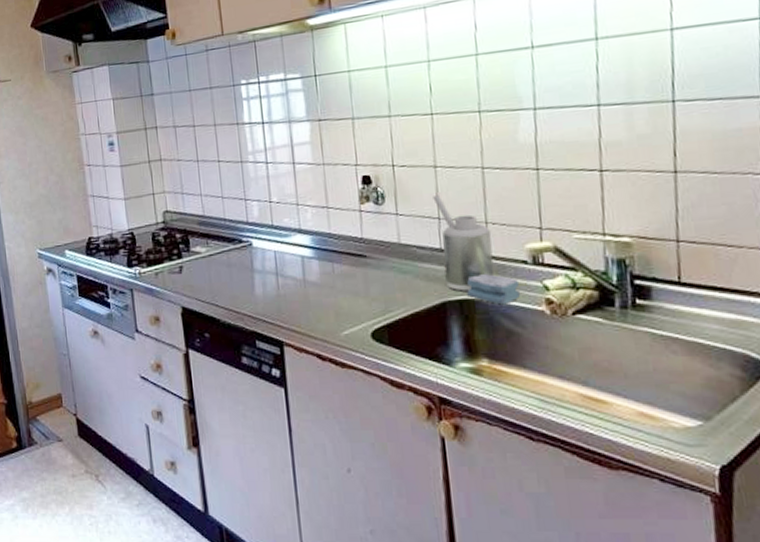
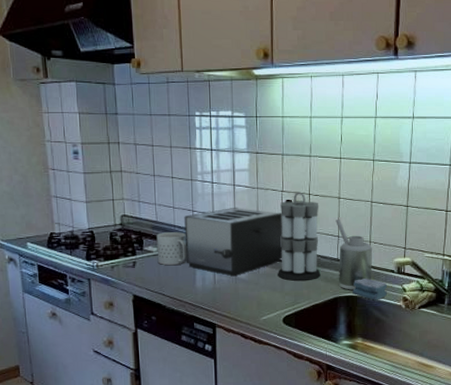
mug: none [204,226,242,269] -> present [156,232,187,266]
toaster: none [235,190,364,278] -> present [184,207,283,276]
spice rack: none [355,163,419,282] -> present [278,192,321,281]

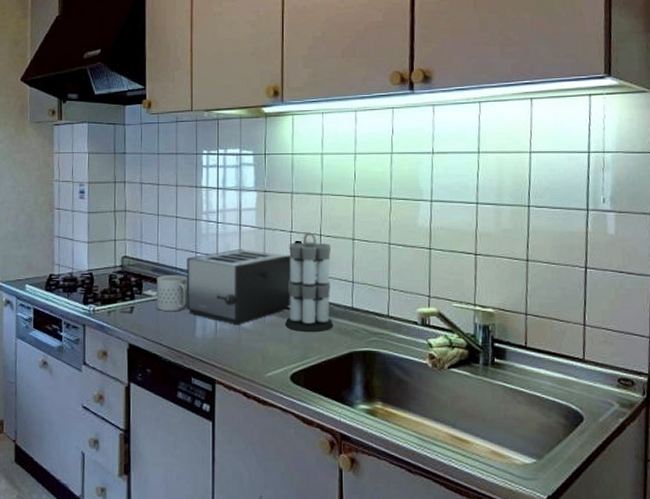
soap dispenser: present [336,218,373,291] -> none [349,262,393,345]
sponge: present [352,277,387,301] -> none [370,330,410,357]

